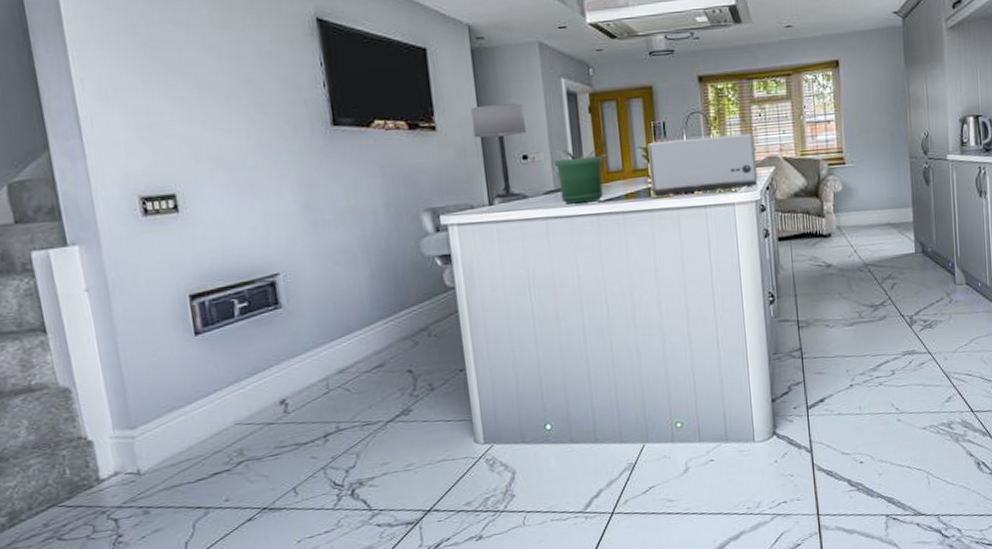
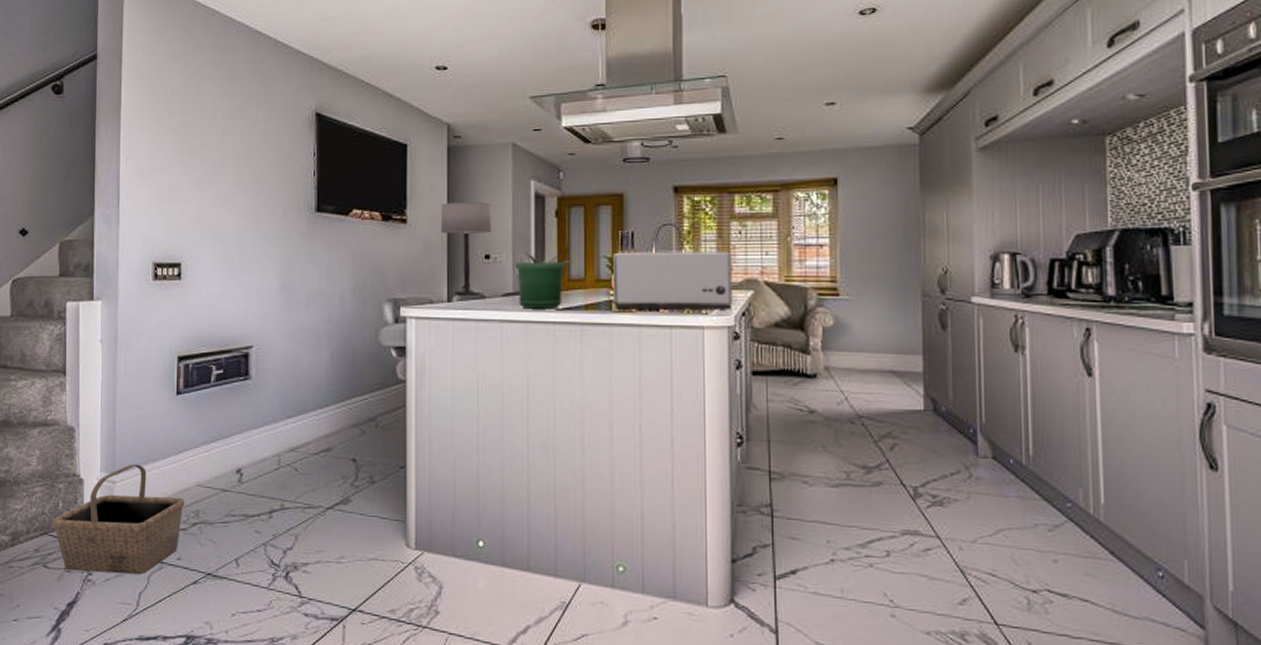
basket: none [59,414,224,537] -> present [51,464,184,574]

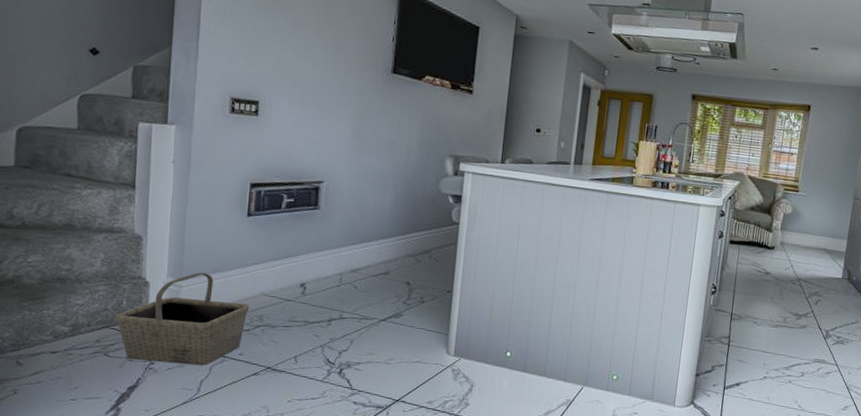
table lamp: present [440,201,492,295] -> none [501,81,546,161]
planter: present [516,252,569,309] -> none [560,131,604,179]
toaster: present [612,251,734,310] -> none [634,140,728,194]

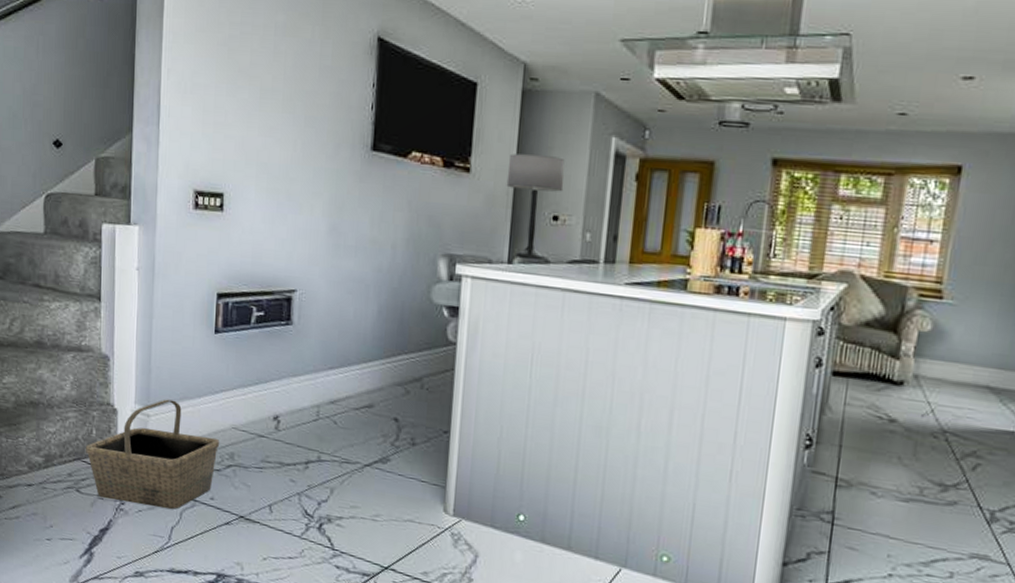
table lamp: none [501,81,546,161] -> present [506,153,565,260]

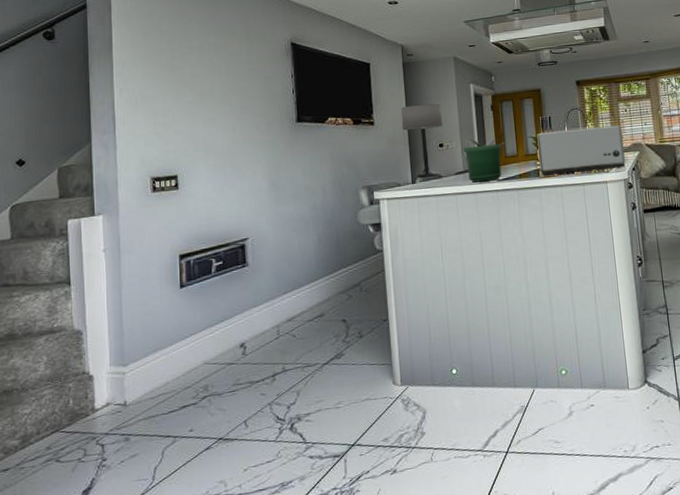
basket: present [85,399,219,509] -> none [62,353,193,460]
planter: none [585,217,646,283] -> present [464,138,505,183]
toaster: none [688,226,828,303] -> present [537,125,626,176]

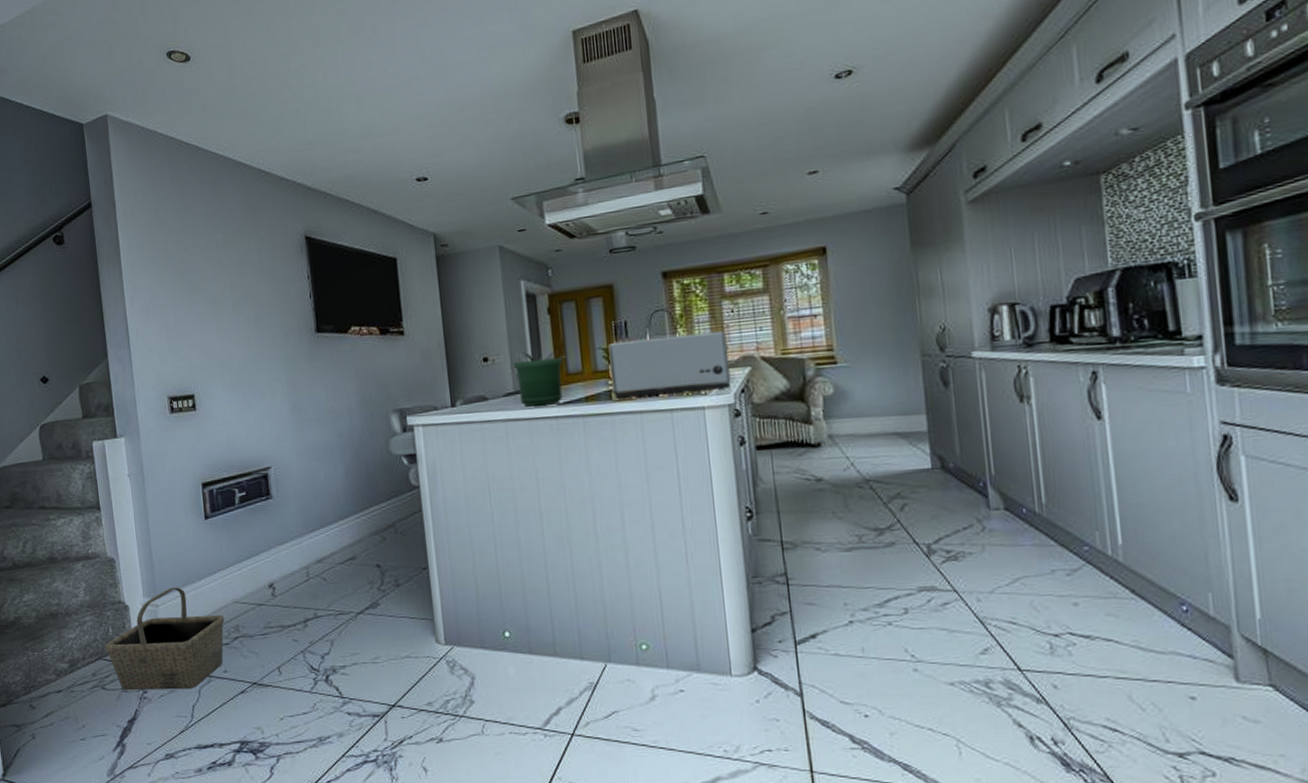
basket: none [62,353,193,460] -> present [104,587,224,690]
table lamp: present [401,103,443,178] -> none [436,307,488,400]

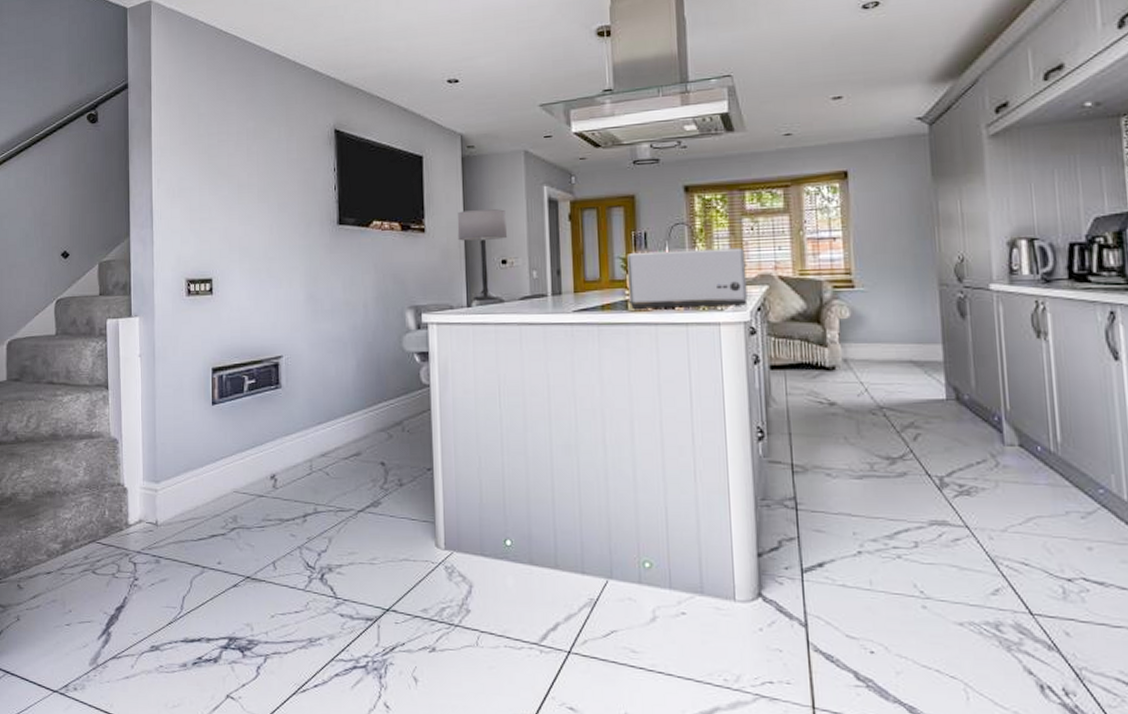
basket: present [104,587,224,690] -> none [99,472,222,578]
table lamp: none [436,307,488,400] -> present [457,208,508,300]
planter: present [514,350,566,407] -> none [532,256,584,311]

